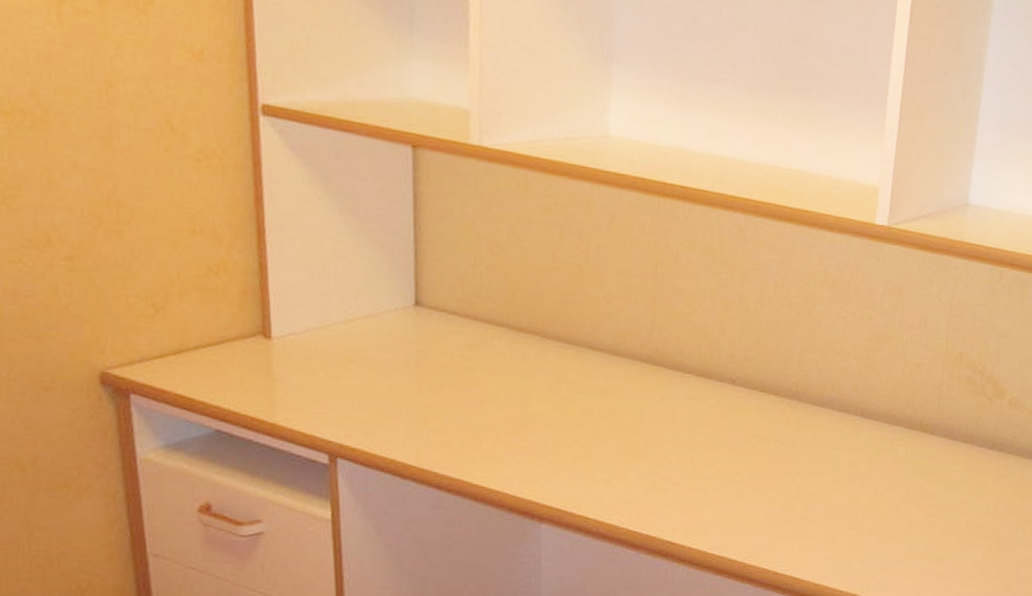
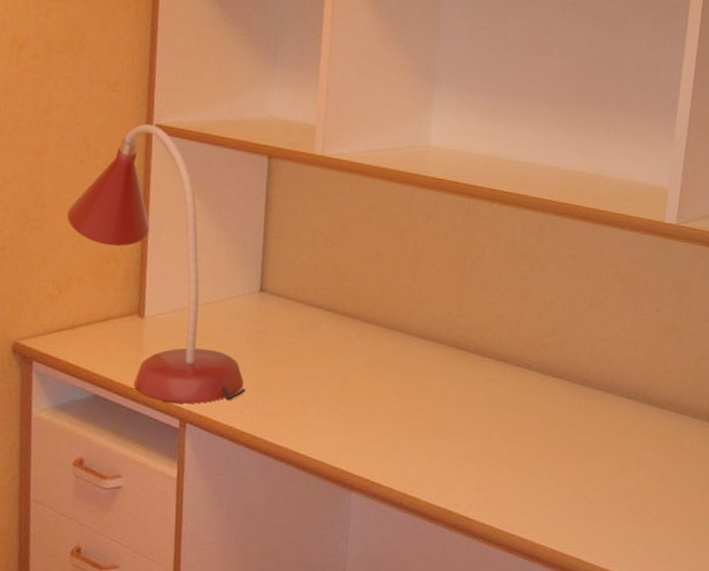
desk lamp: none [155,103,407,436] -> present [67,124,246,404]

